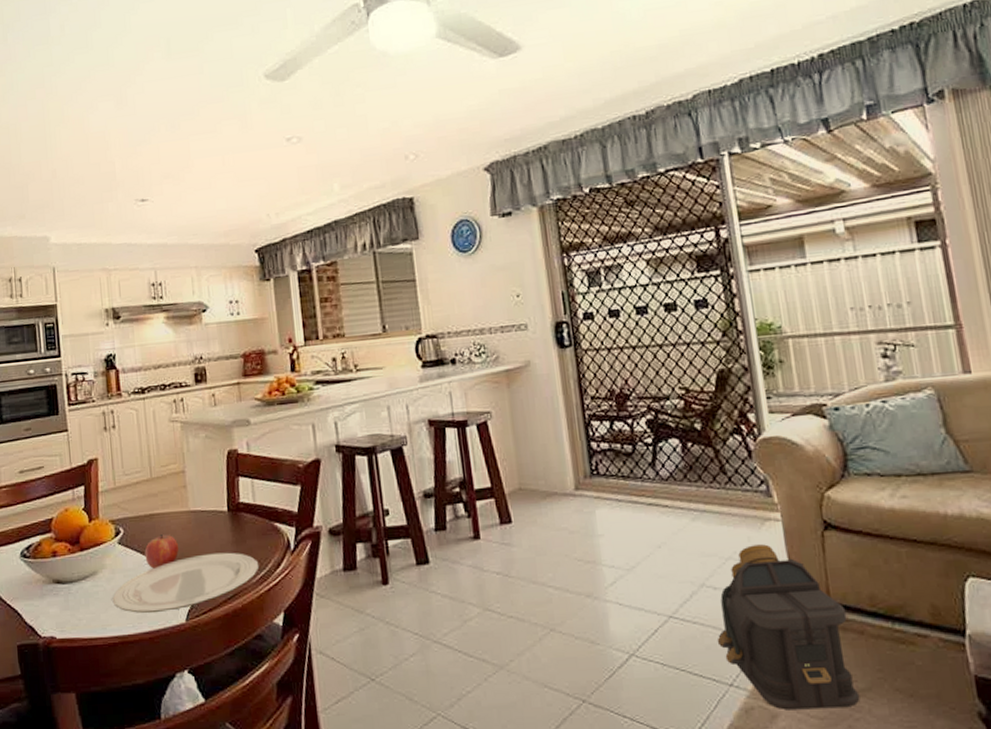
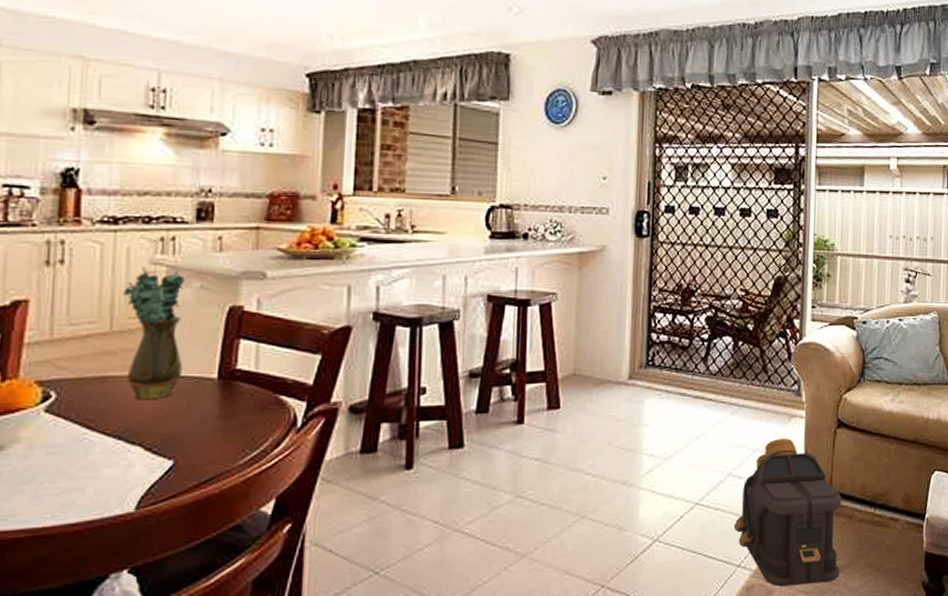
plate: present [112,552,260,613] -> none [23,427,252,500]
fruit: present [144,534,179,569] -> none [85,402,138,445]
vase: none [155,424,203,531] -> present [123,266,185,399]

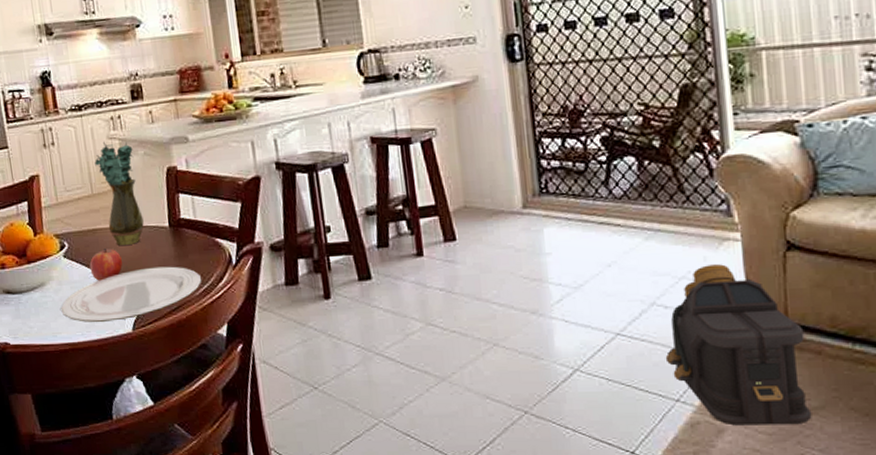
plate: none [23,427,252,500] -> present [60,266,202,323]
fruit: none [85,402,138,445] -> present [89,248,123,281]

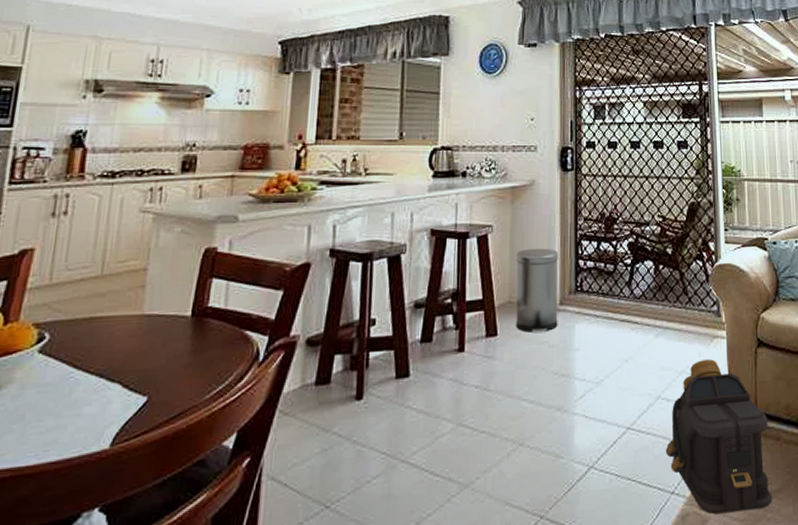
plate: present [60,266,202,323] -> none [13,363,218,438]
fruit: present [89,248,123,281] -> none [71,342,120,383]
vase: present [94,141,144,245] -> none [111,214,169,338]
pedal bin: none [466,149,523,237] -> present [516,248,559,333]

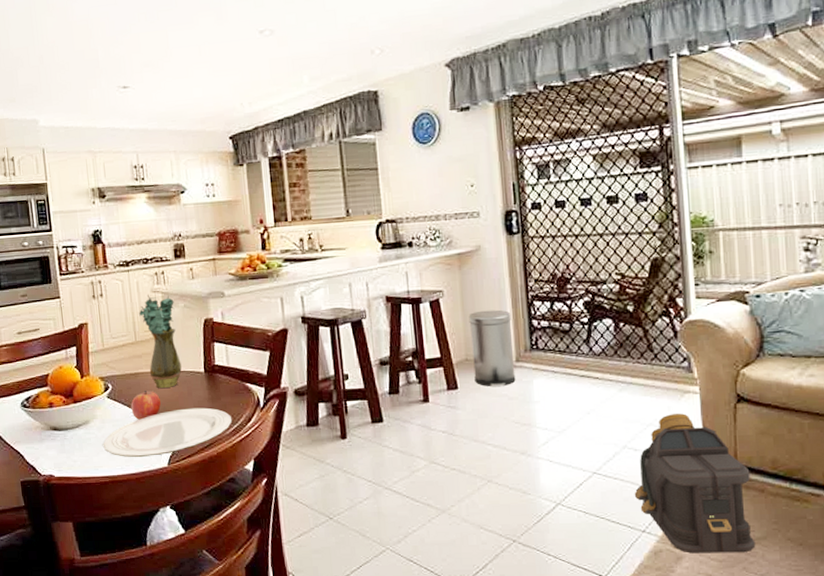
plate: none [13,363,218,438] -> present [103,407,233,458]
fruit: none [71,342,120,383] -> present [131,391,161,420]
vase: none [111,214,169,338] -> present [139,294,182,388]

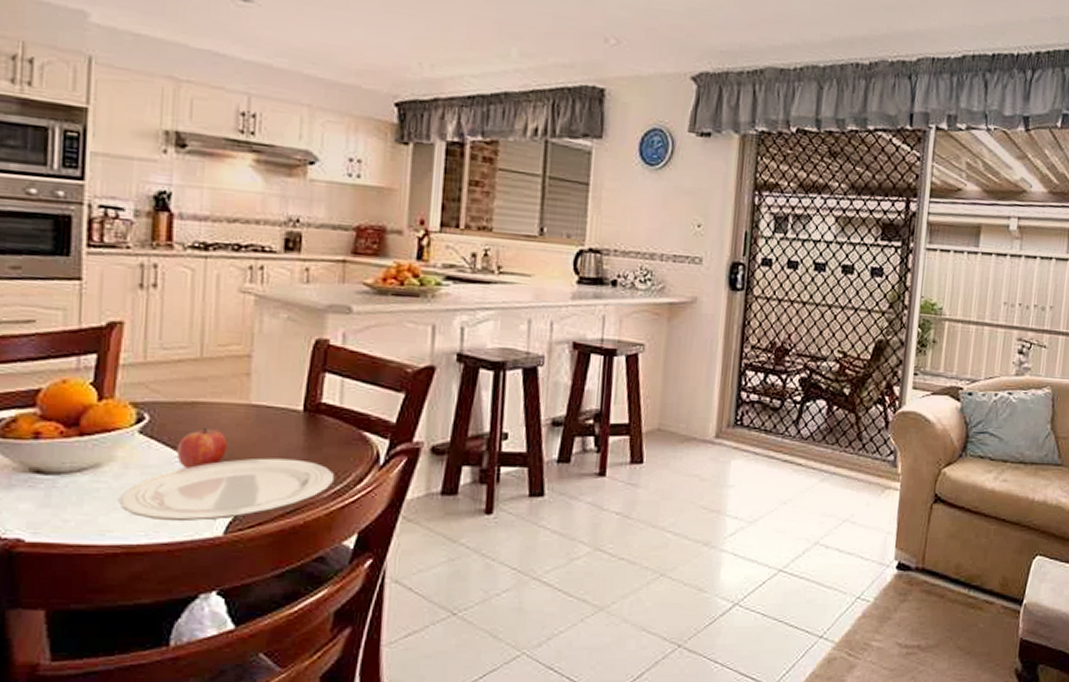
vase: present [139,294,182,388] -> none [213,294,273,427]
pedal bin: present [468,310,516,386] -> none [664,373,719,464]
backpack: present [634,413,756,554] -> none [817,510,935,662]

